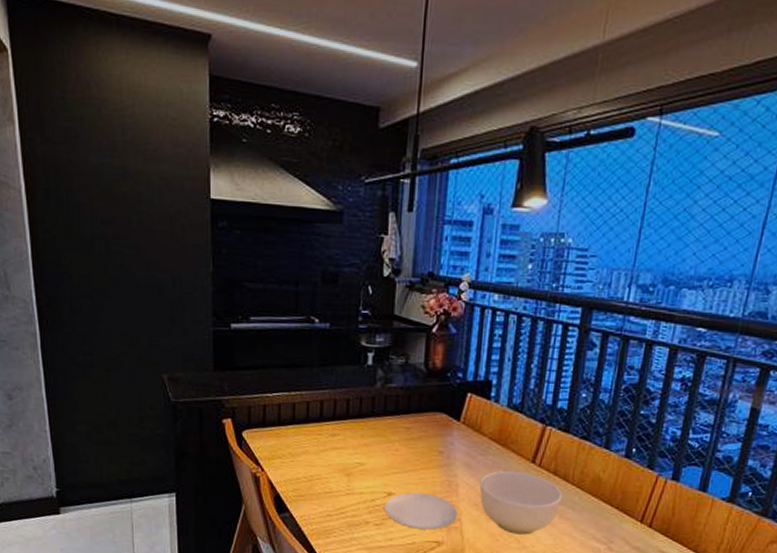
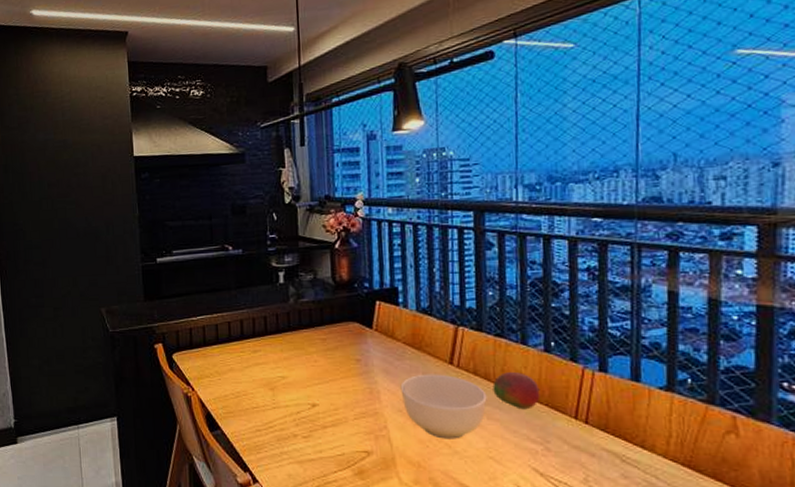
plate: present [384,492,458,530] -> none [310,401,384,440]
fruit: none [569,474,614,511] -> present [492,372,540,410]

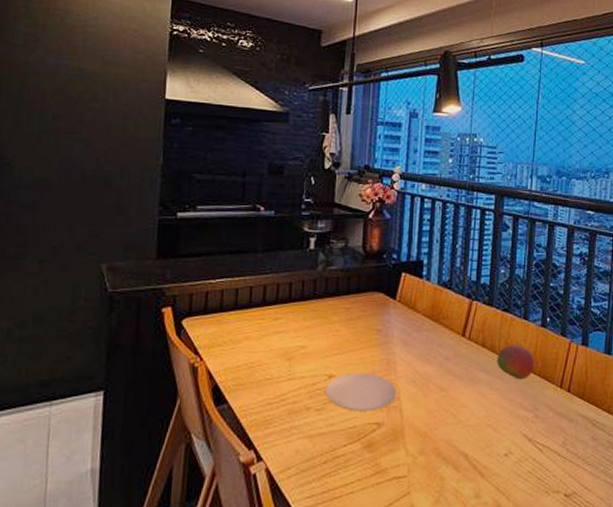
plate: none [310,401,384,440] -> present [325,372,397,411]
bowl: present [400,374,487,439] -> none [416,345,491,409]

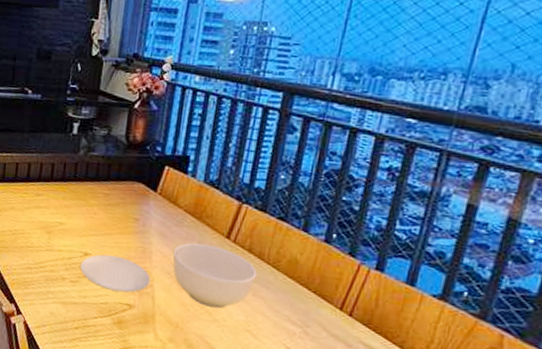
bowl: none [416,345,491,409] -> present [172,242,257,308]
fruit: present [497,345,535,380] -> none [264,255,312,293]

